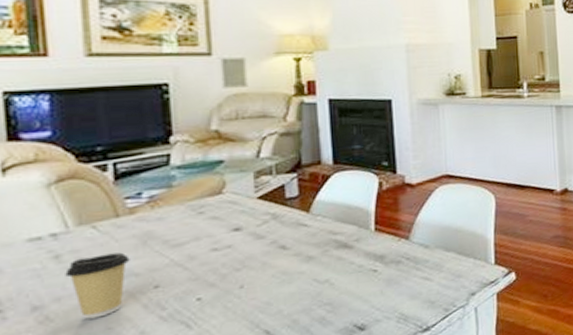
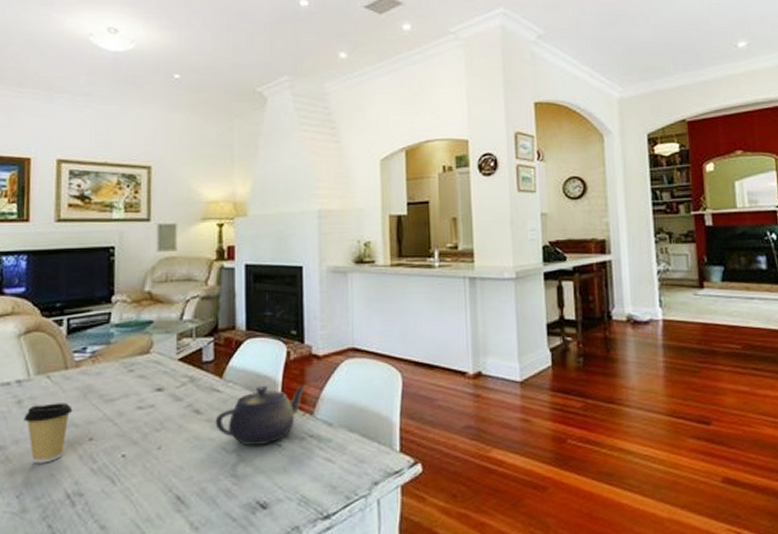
teapot: none [304,213,402,274] -> present [215,385,307,445]

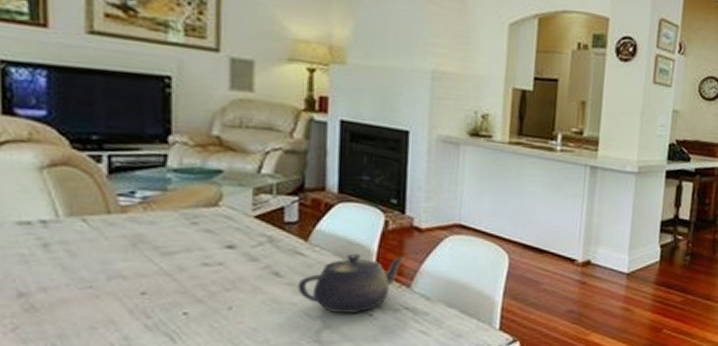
coffee cup: present [24,403,73,464] -> none [53,250,119,315]

